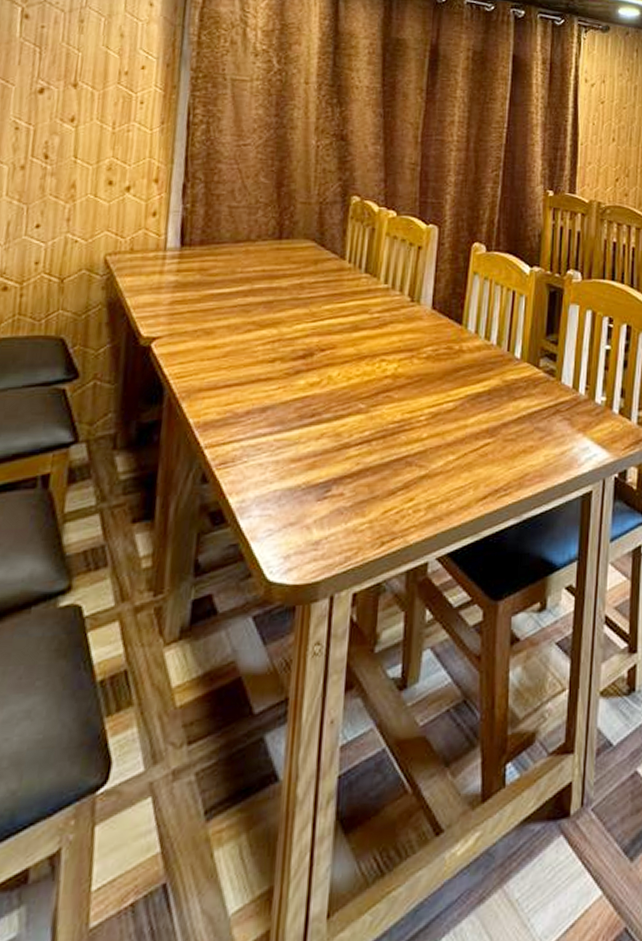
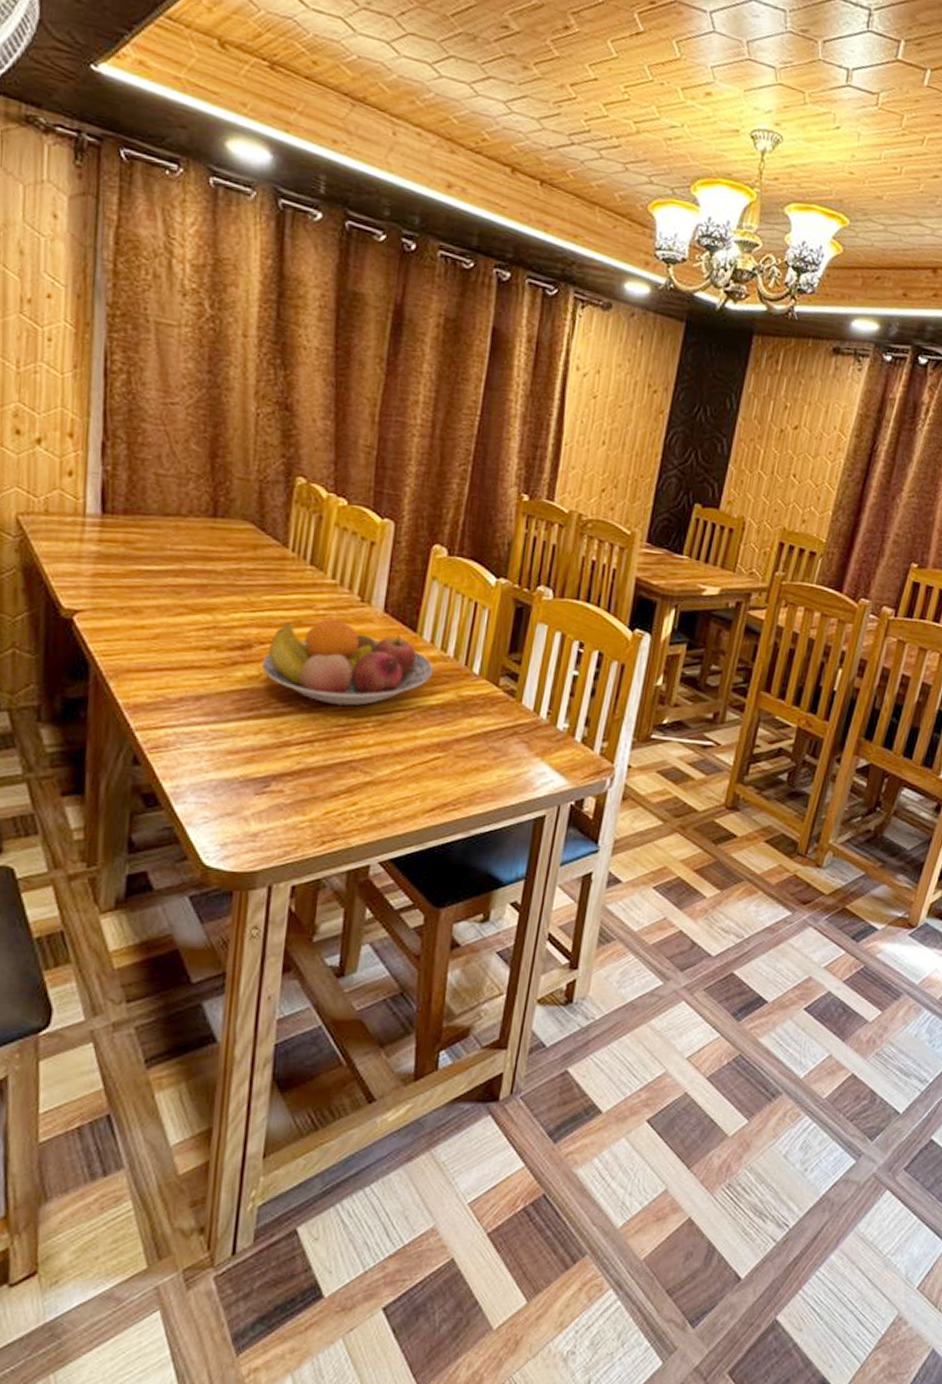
fruit bowl: none [322,322,479,403] -> present [261,620,433,706]

